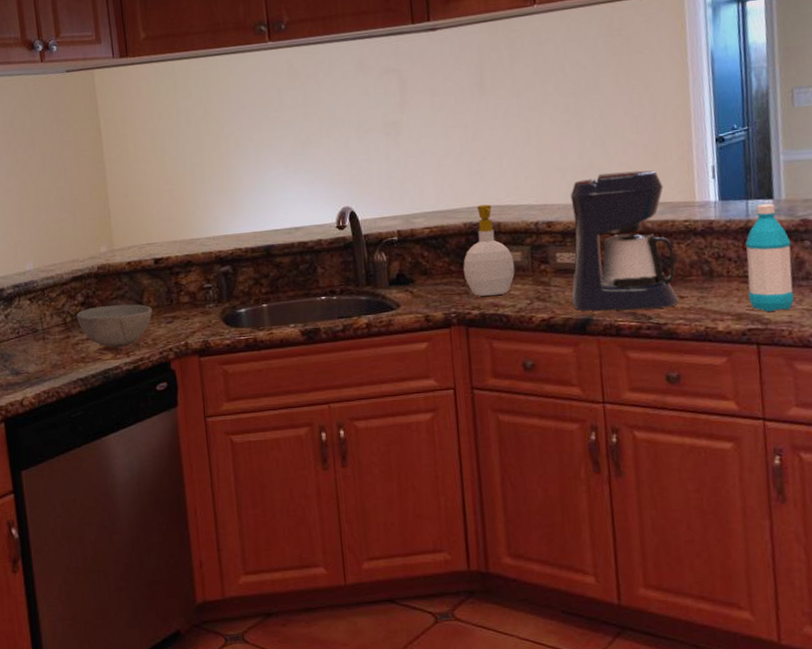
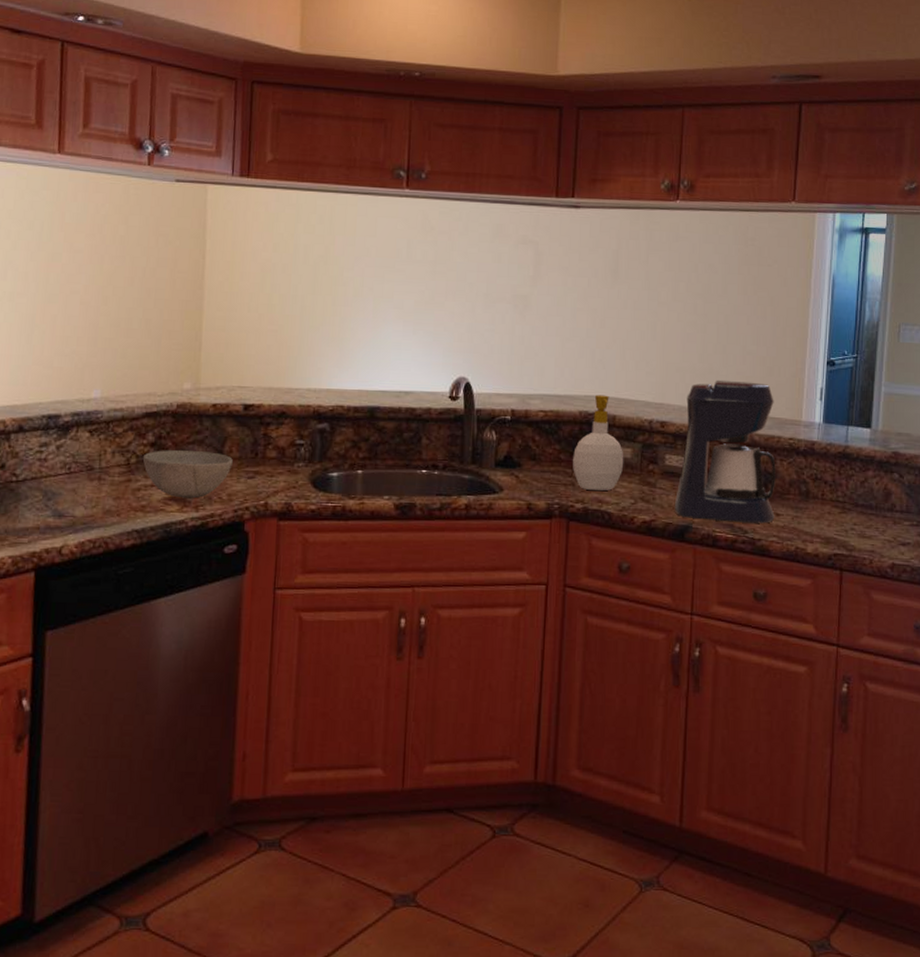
water bottle: present [746,203,794,312] -> none [838,432,882,539]

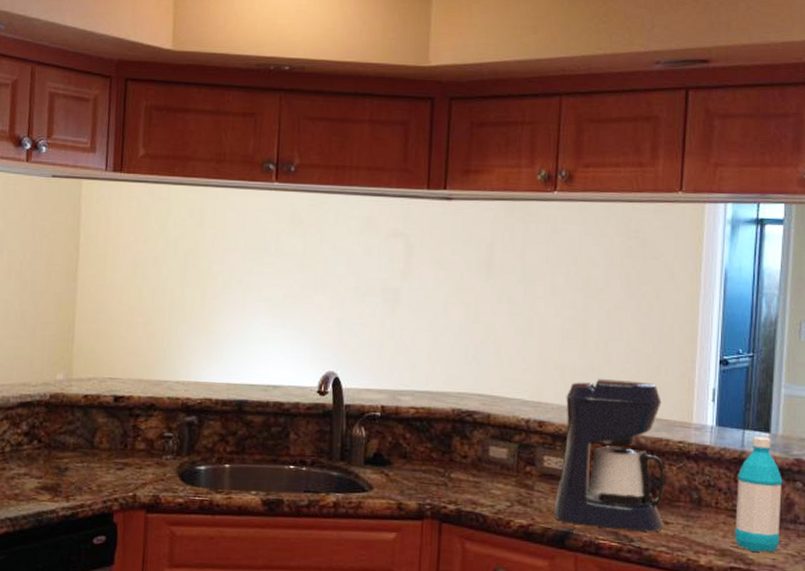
bowl: present [142,450,233,499] -> none [16,439,103,489]
soap bottle: present [573,395,624,491] -> none [445,392,500,492]
water bottle: none [838,432,882,539] -> present [734,436,783,553]

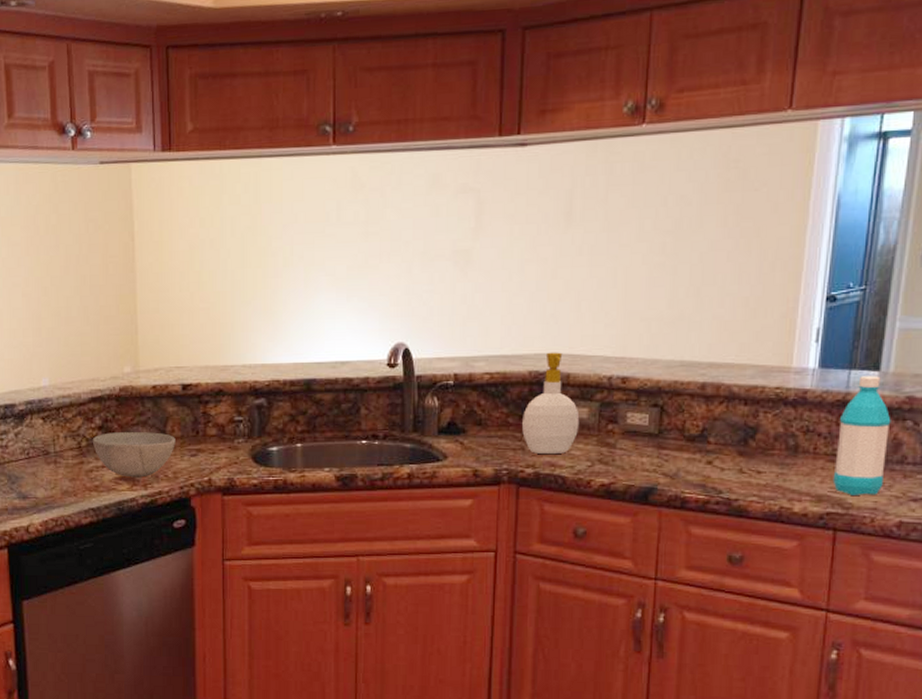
bowl: none [16,439,103,489] -> present [92,432,176,478]
soap bottle: none [445,392,500,492] -> present [522,352,580,454]
coffee maker: present [553,378,664,532] -> none [636,326,758,482]

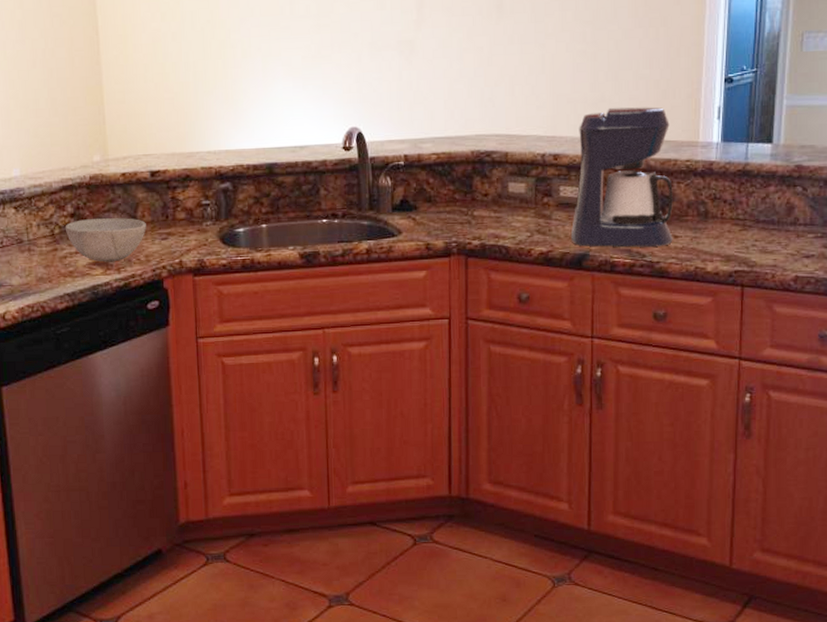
soap bottle: present [522,352,580,454] -> none [468,133,519,227]
coffee maker: none [636,326,758,482] -> present [570,106,673,248]
water bottle: present [833,376,891,495] -> none [738,148,784,254]

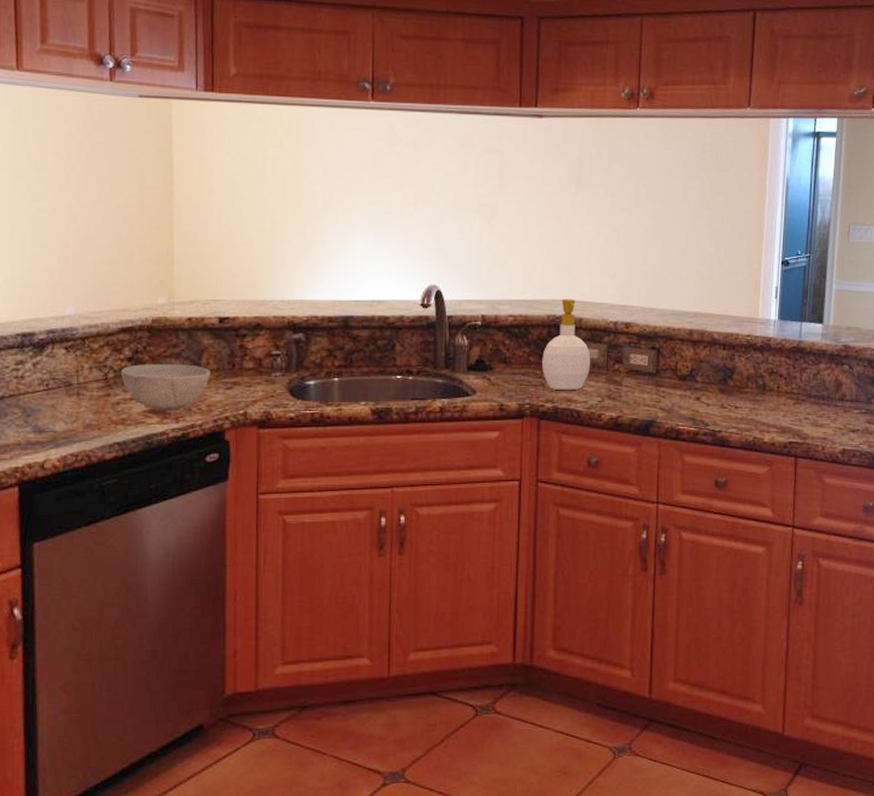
soap bottle: none [468,133,519,227] -> present [542,299,591,390]
coffee maker: present [570,106,673,248] -> none [639,281,734,416]

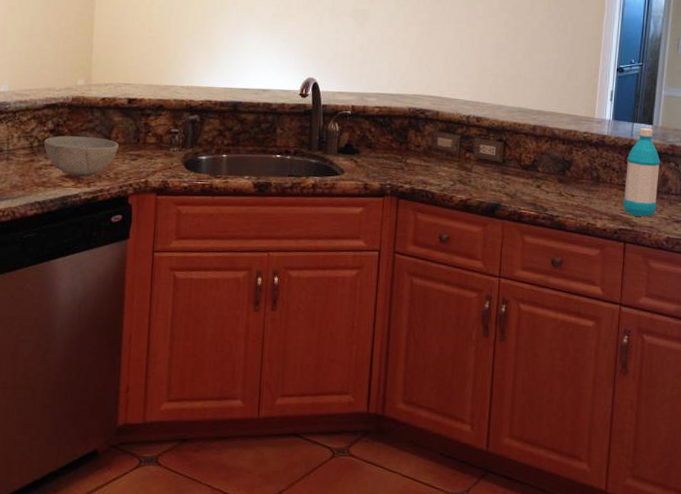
soap bottle: present [542,299,591,390] -> none [402,94,446,174]
water bottle: none [792,328,833,427] -> present [623,128,661,217]

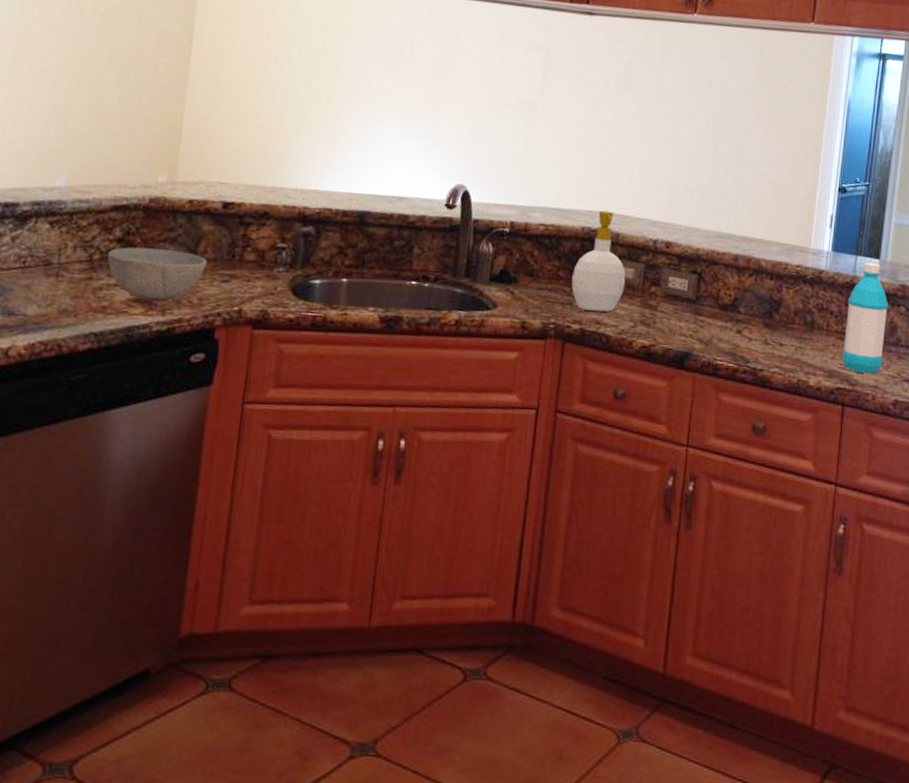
soap bottle: none [402,94,446,174] -> present [571,210,626,312]

